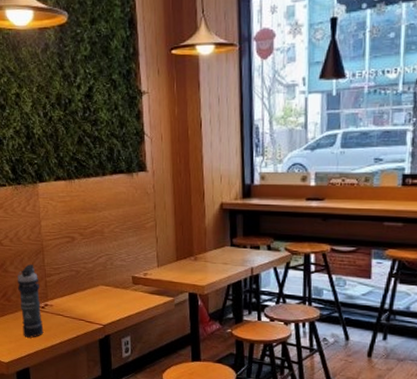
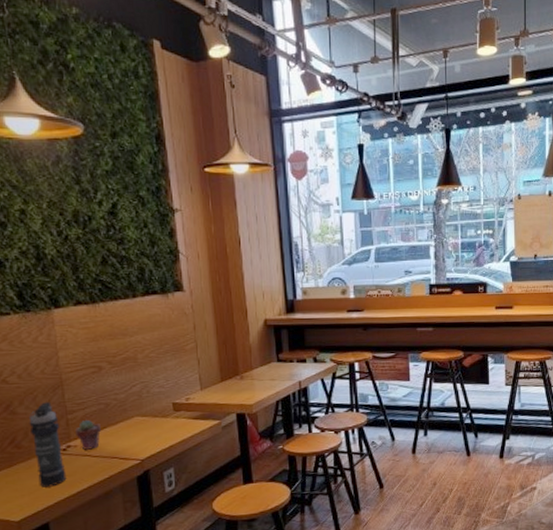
potted succulent: none [52,283,72,310] -> present [75,419,101,450]

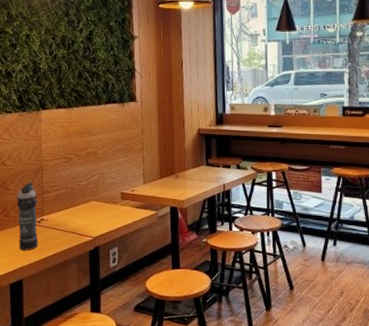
potted succulent: present [75,419,101,450] -> none [48,199,66,224]

